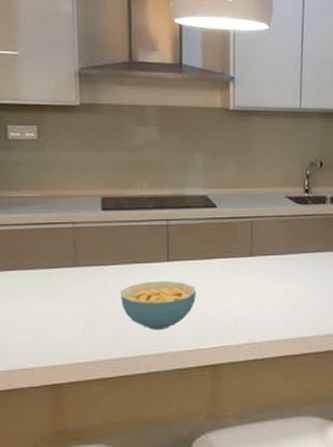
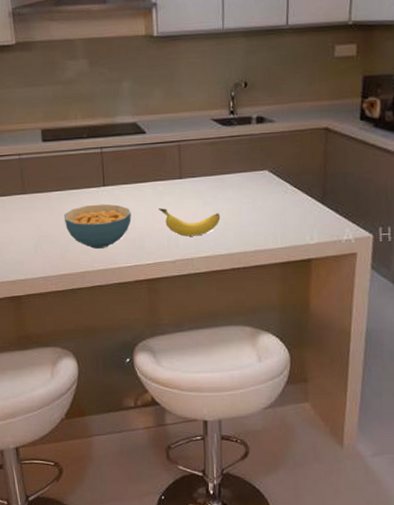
banana: none [227,287,292,318] -> present [159,208,221,237]

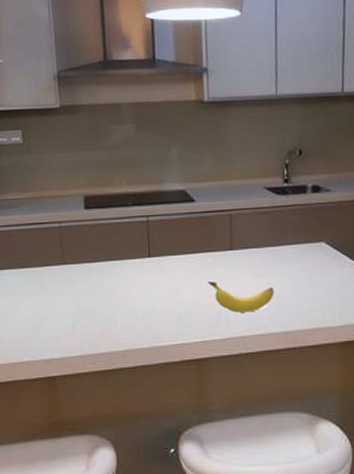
cereal bowl: present [63,204,131,249] -> none [105,276,178,325]

